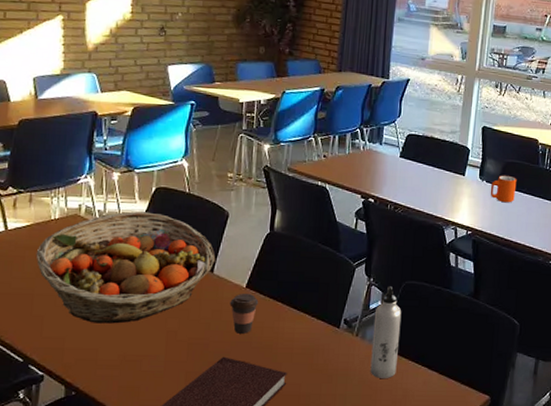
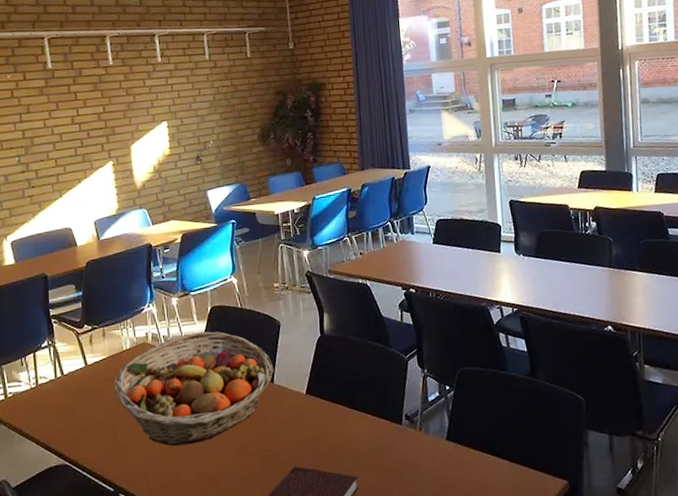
coffee cup: present [230,294,259,334] -> none [293,400,321,441]
water bottle: present [370,286,402,378] -> none [434,375,466,473]
mug: present [490,175,517,203] -> none [528,245,555,274]

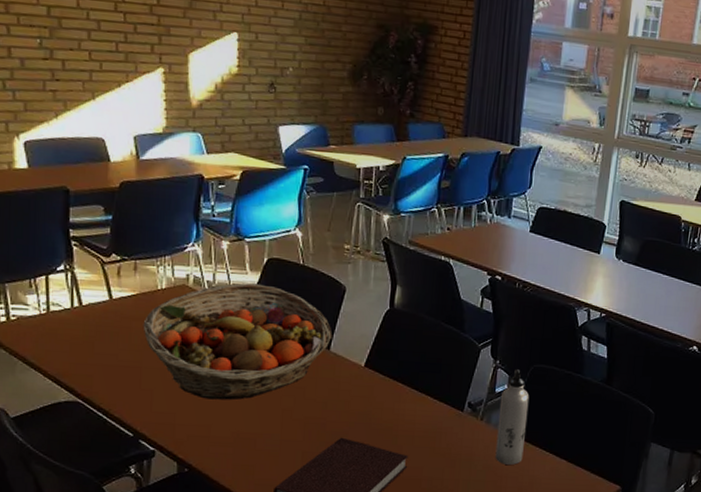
water bottle: none [434,375,466,473] -> present [495,369,530,465]

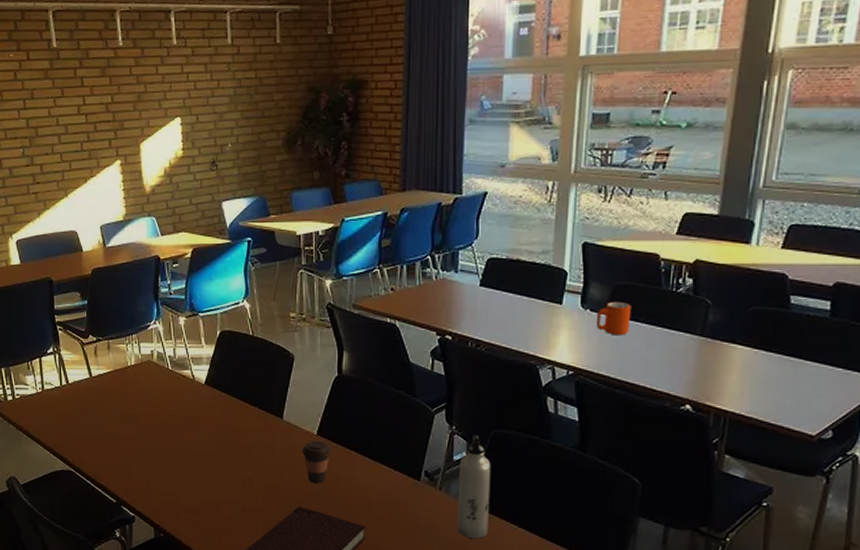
fruit basket: present [143,283,332,400] -> none [118,356,284,469]
coffee cup: none [347,373,378,414] -> present [302,441,332,483]
mug: none [627,254,657,285] -> present [596,301,632,336]

